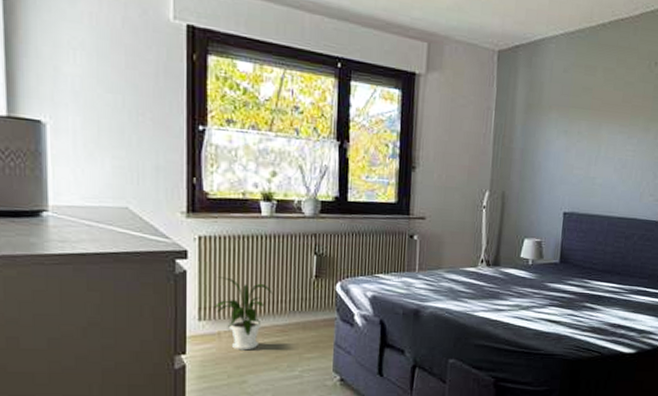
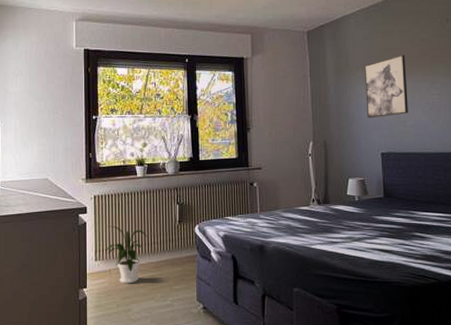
wall art: none [554,97,606,171] -> present [365,54,408,119]

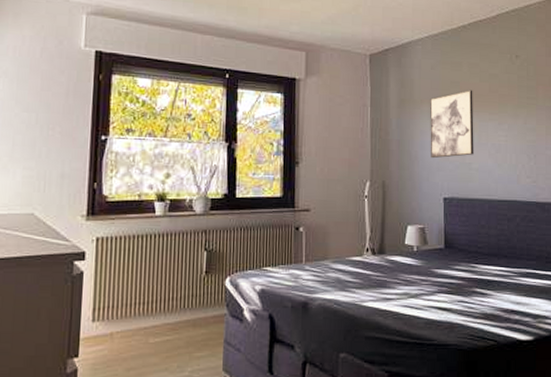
house plant: present [105,226,148,284] -> none [107,277,165,351]

